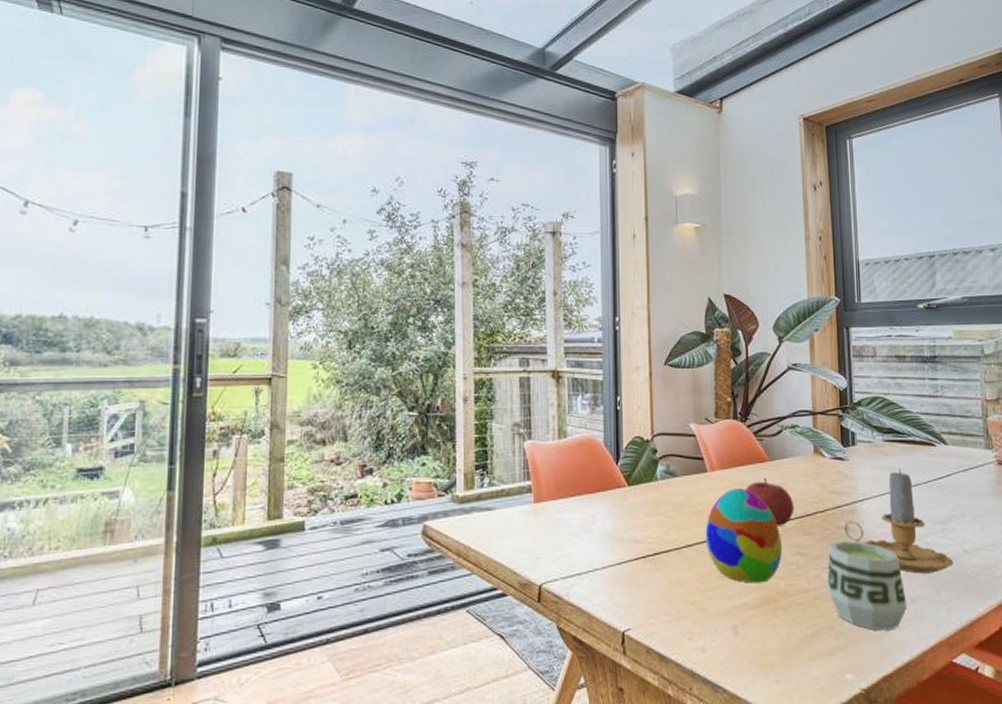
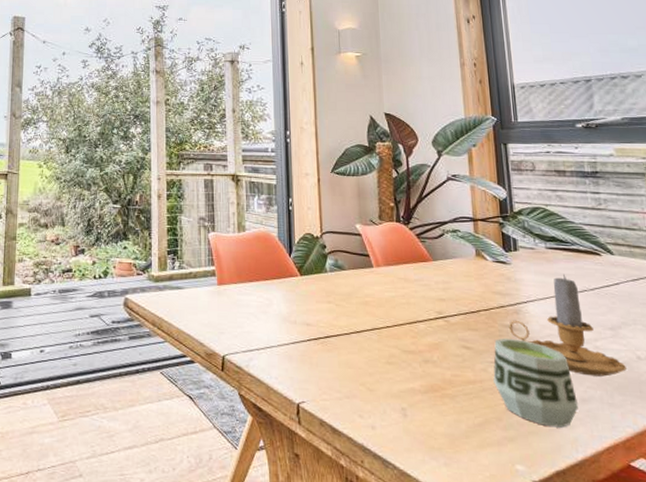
decorative egg: present [705,487,782,583] -> none [372,283,448,371]
fruit: present [745,477,795,526] -> none [409,275,459,321]

